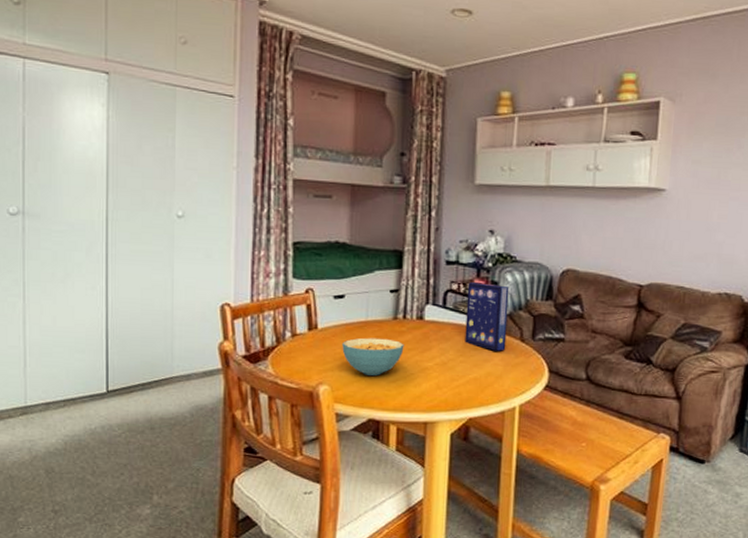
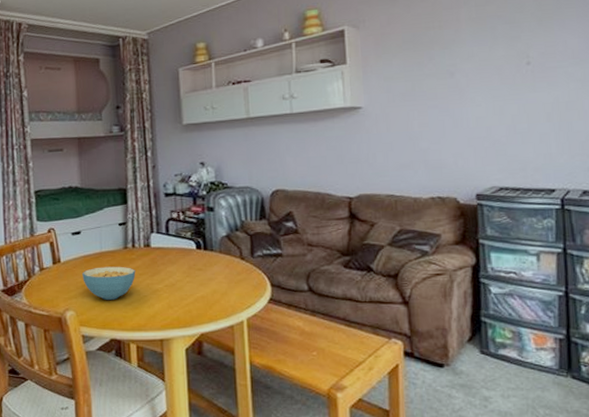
cereal box: present [465,282,509,351] -> none [186,209,228,270]

